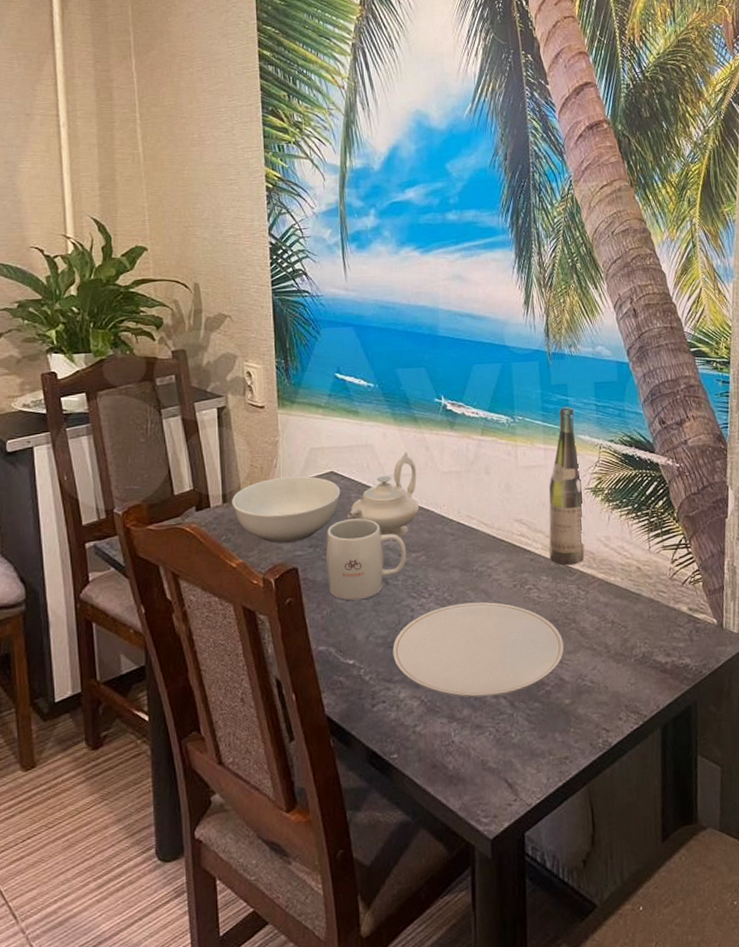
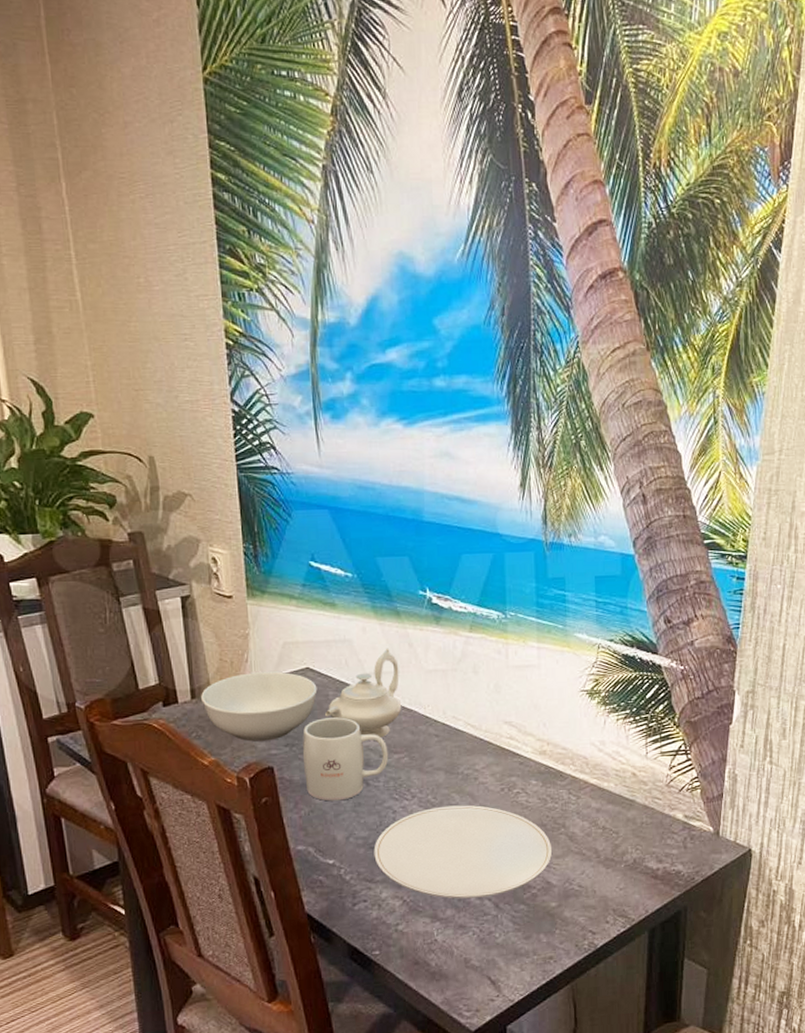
wine bottle: present [548,406,585,566] -> none [539,602,580,770]

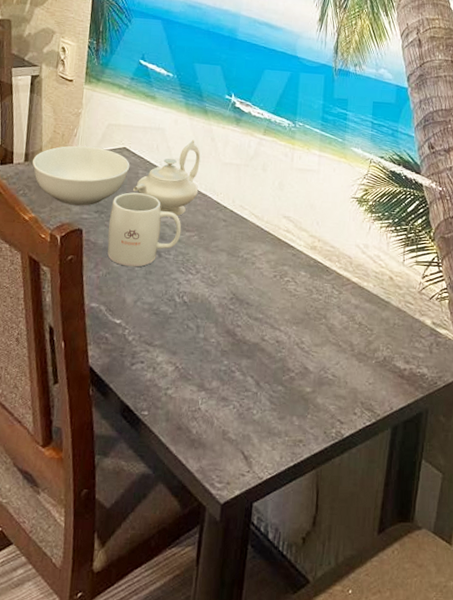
plate: present [373,805,553,899] -> none [156,284,313,374]

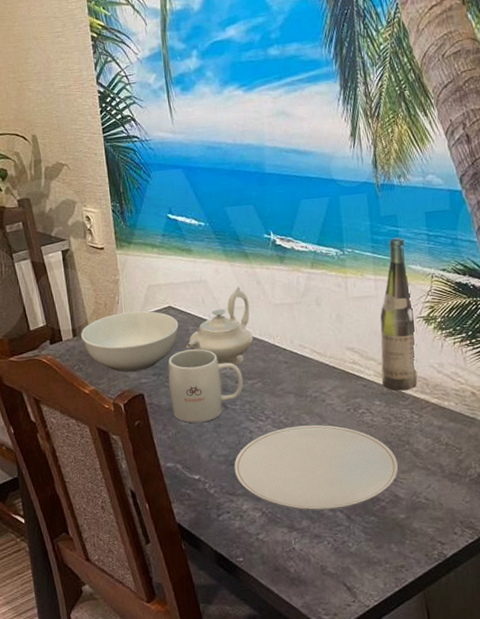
plate: none [156,284,313,374] -> present [234,424,399,511]
wine bottle: none [310,119,352,266] -> present [380,237,418,391]

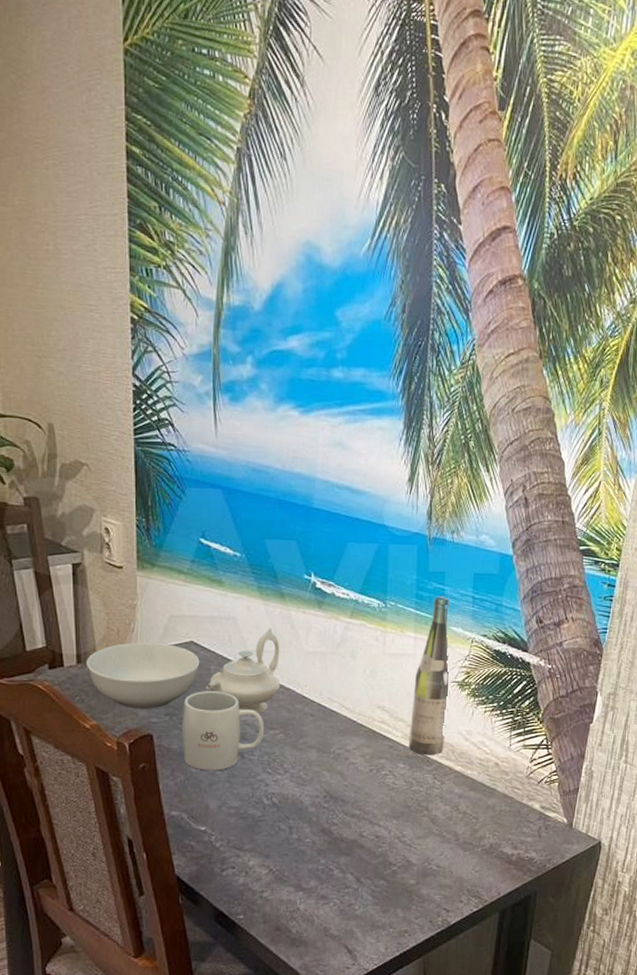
plate: present [234,424,399,511] -> none [244,783,415,871]

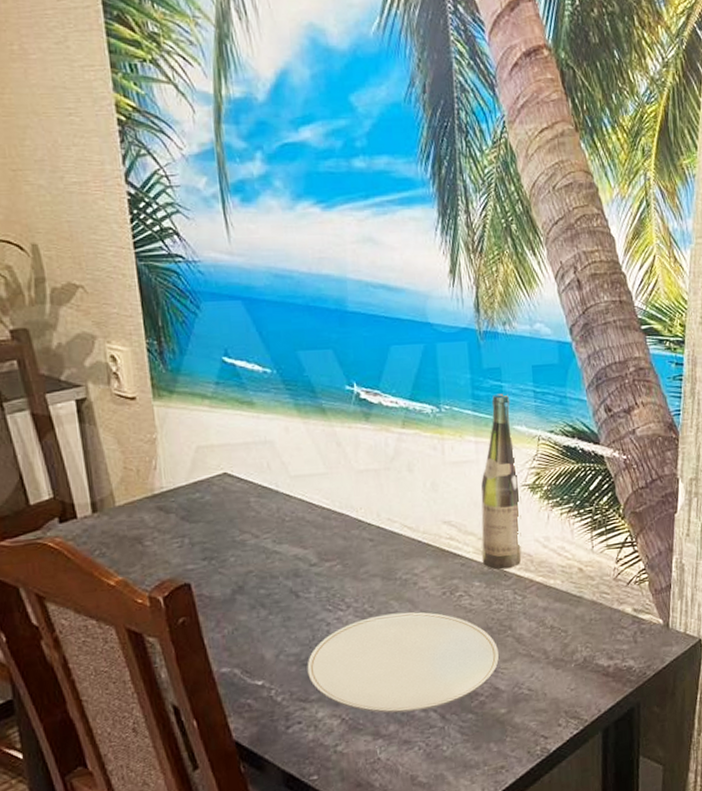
bowl: present [87,642,200,710] -> none [103,478,237,558]
mug: present [181,691,265,771] -> none [222,525,320,618]
teapot: present [205,628,281,714] -> none [246,448,332,546]
plate: none [244,783,415,871] -> present [307,612,500,713]

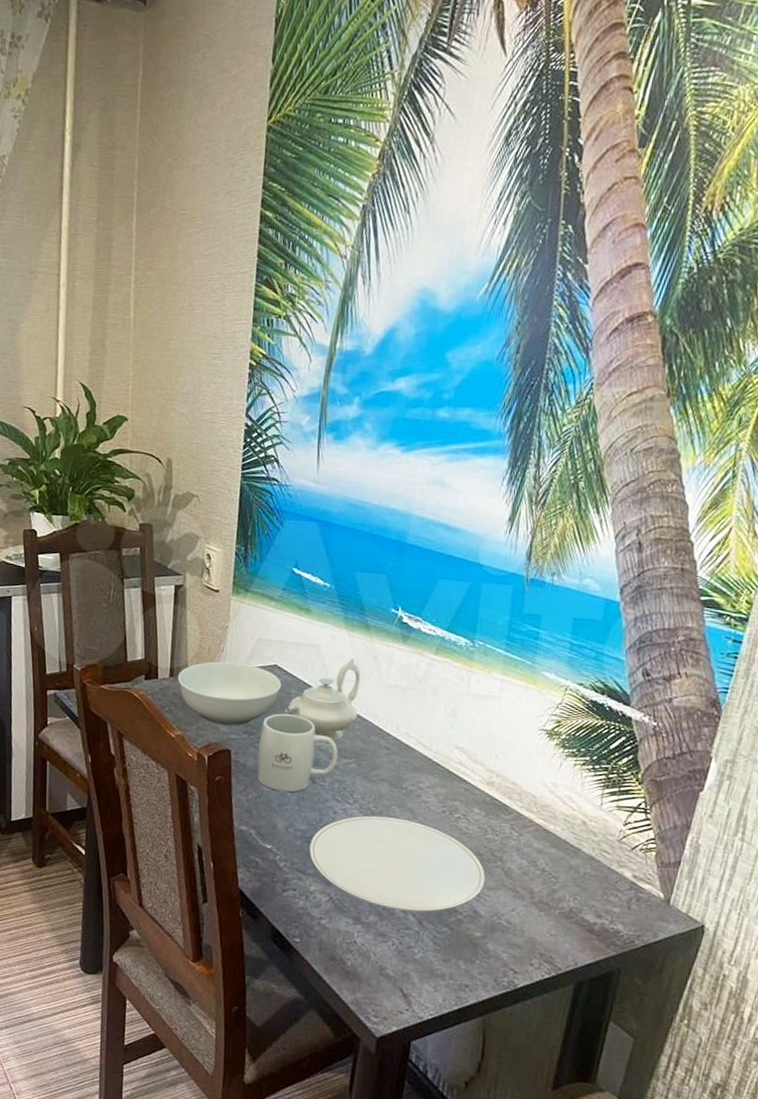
bowl: none [103,478,237,558] -> present [178,661,282,726]
mug: none [222,525,320,618] -> present [257,713,339,793]
teapot: none [246,448,332,546] -> present [284,658,361,742]
wine bottle: present [480,393,522,570] -> none [485,638,544,805]

